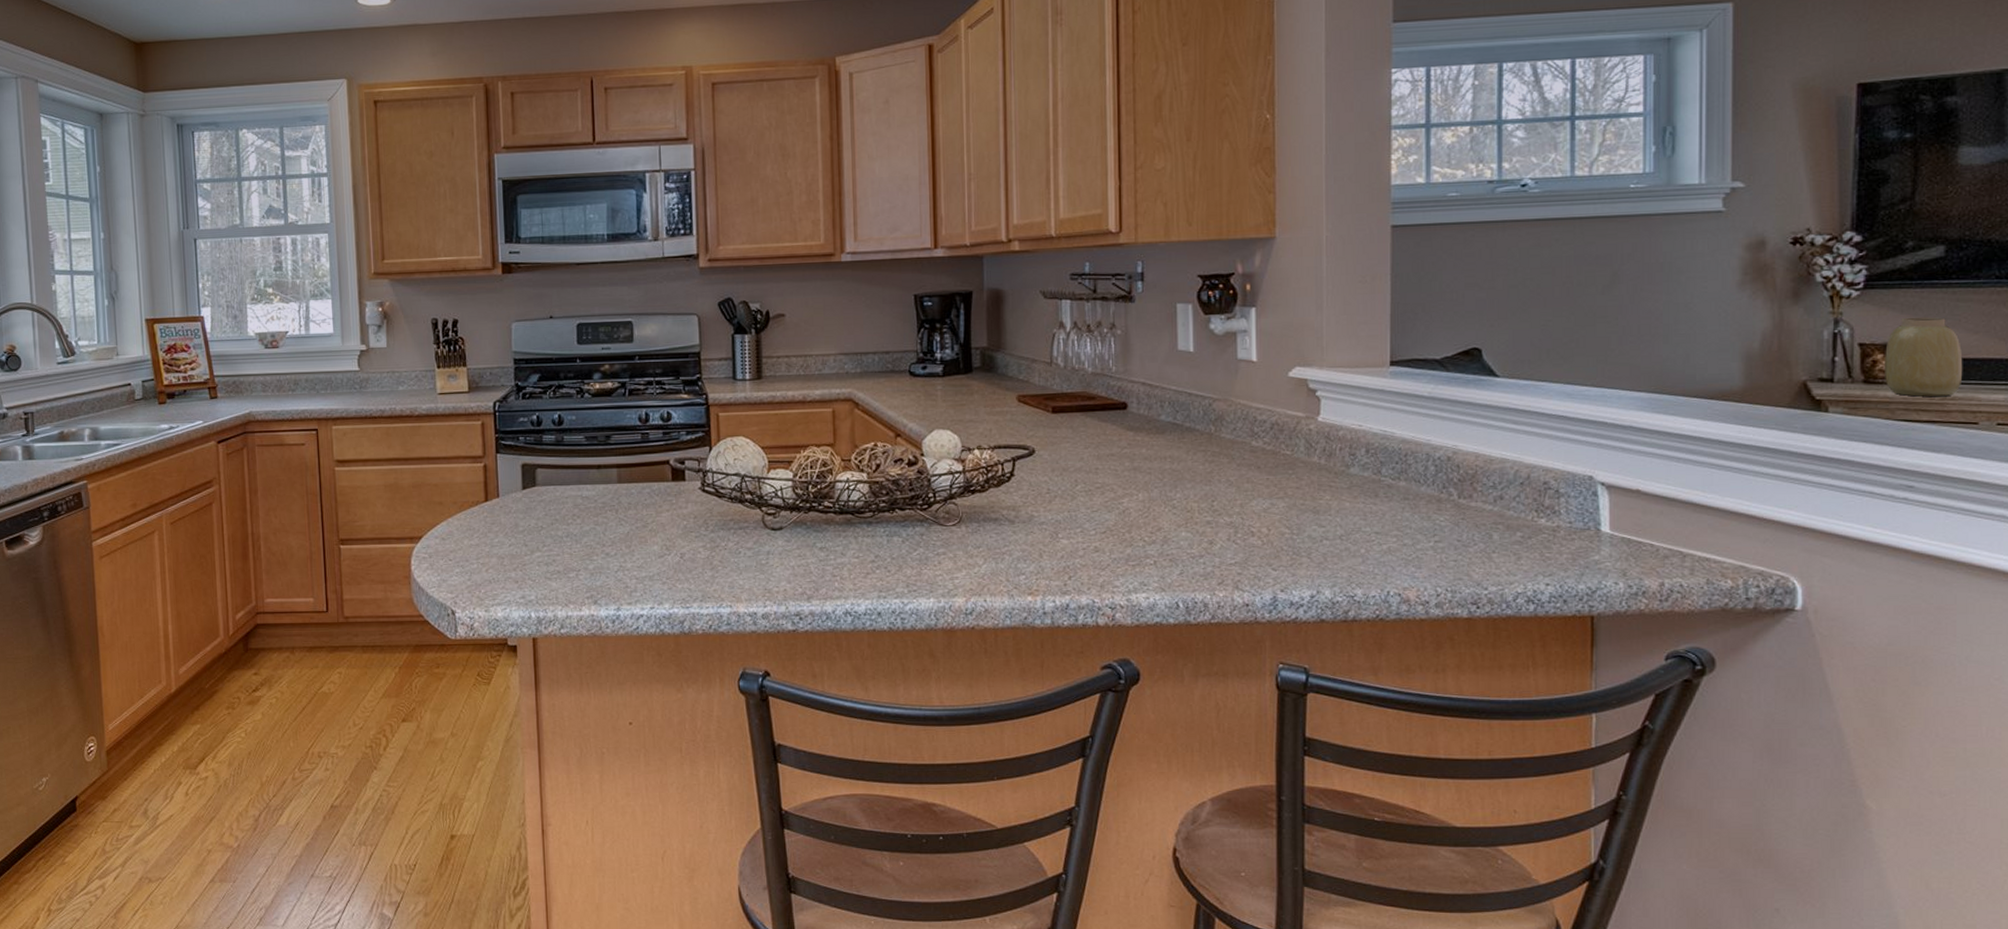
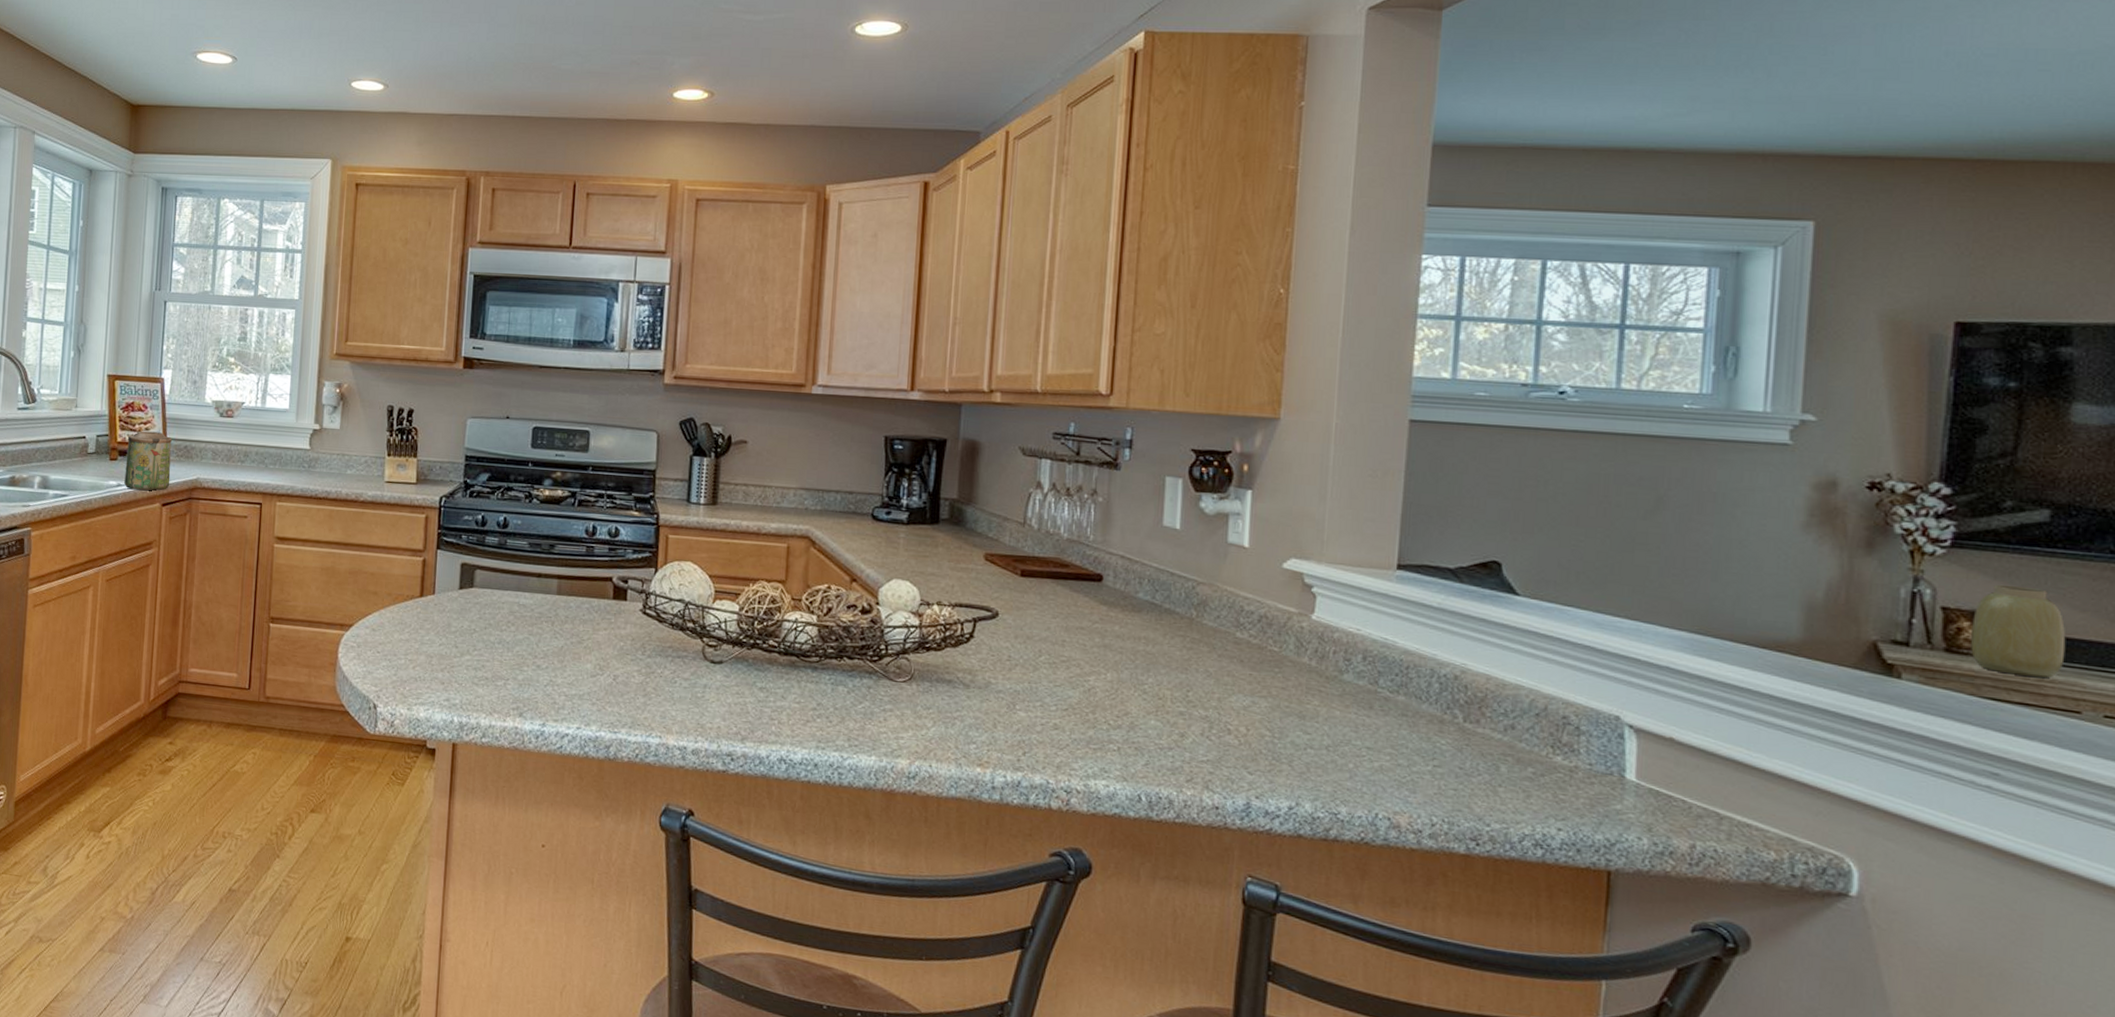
canister: none [174,370,223,431] -> present [124,431,172,491]

